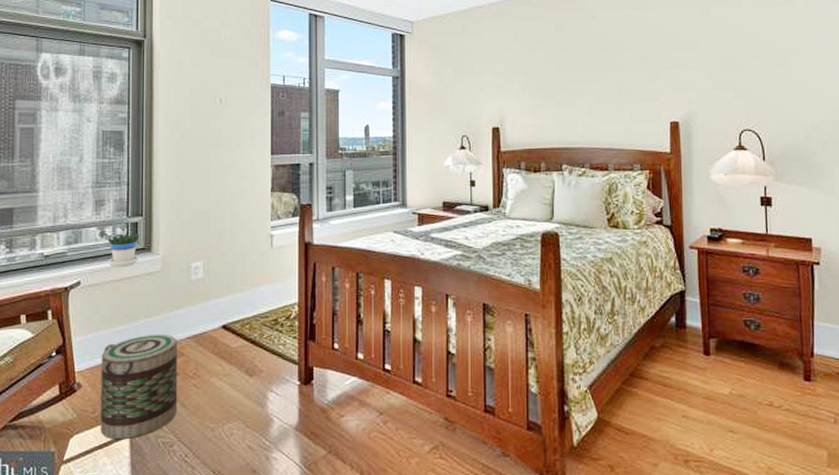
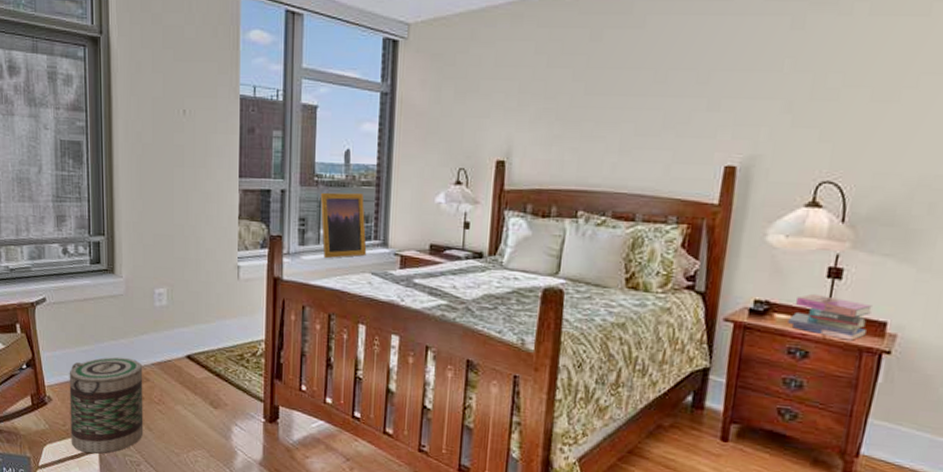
flowerpot: present [107,233,140,268] -> none [70,252,102,288]
picture frame: none [344,162,388,222] -> present [320,192,367,259]
books: none [739,219,799,256] -> present [788,293,872,341]

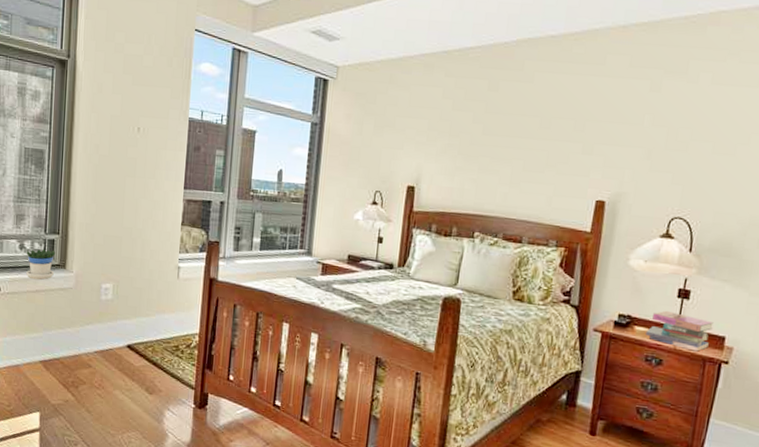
basket: present [69,357,144,454] -> none [14,344,86,433]
flowerpot: none [70,252,102,288] -> present [26,249,56,281]
picture frame: present [320,192,367,259] -> none [254,205,293,264]

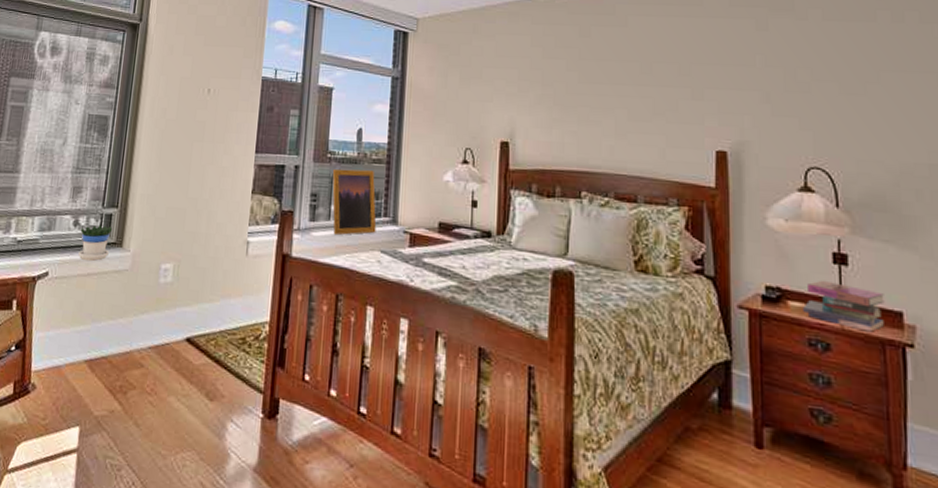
picture frame: none [254,205,293,264] -> present [332,168,377,236]

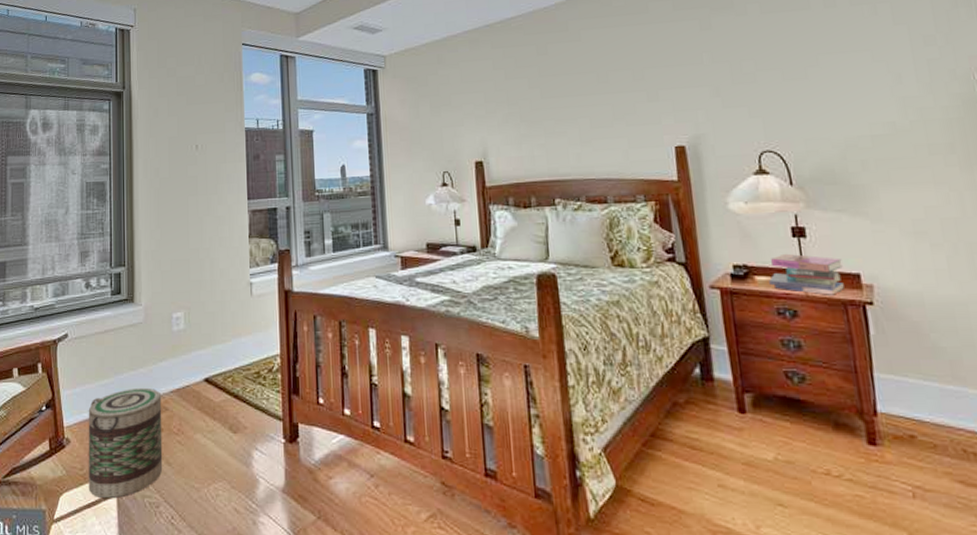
basket: none [48,338,139,455] -> present [88,387,163,498]
flowerpot: present [78,225,113,262] -> none [92,284,123,320]
picture frame: present [332,168,377,236] -> none [321,203,369,267]

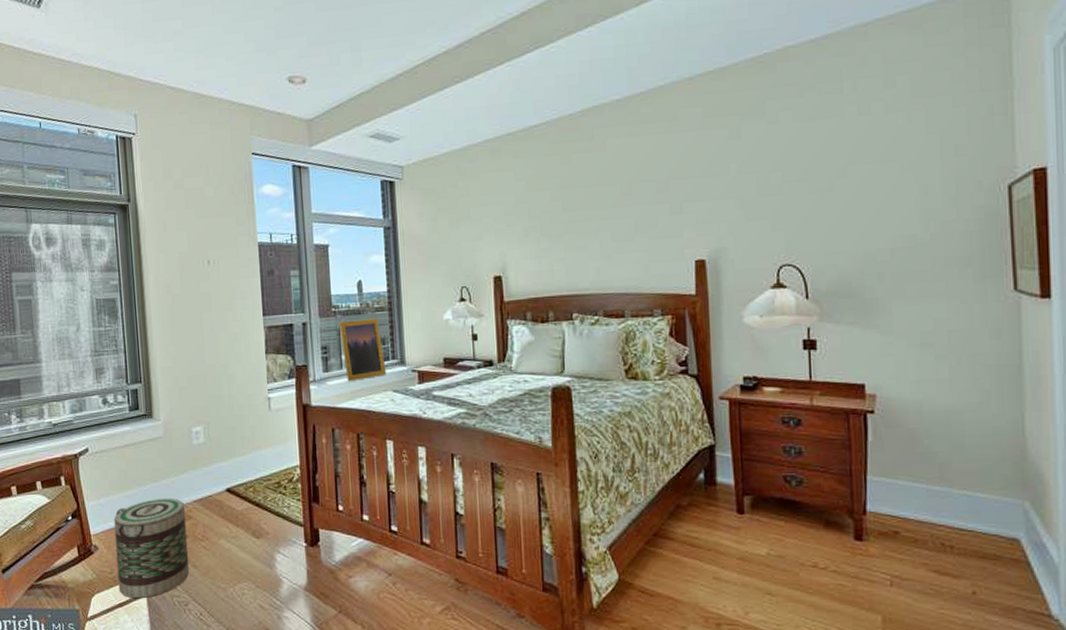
picture frame: none [321,203,369,267] -> present [338,319,387,382]
books: present [769,253,844,296] -> none [777,365,849,405]

